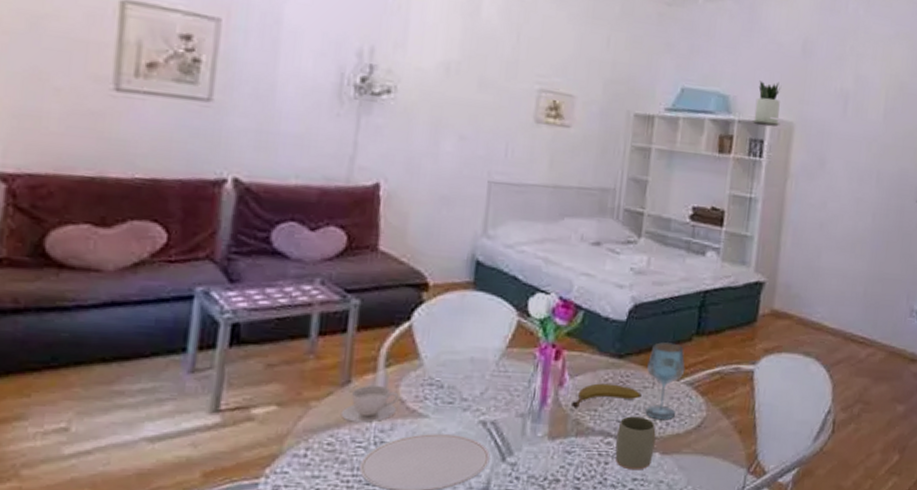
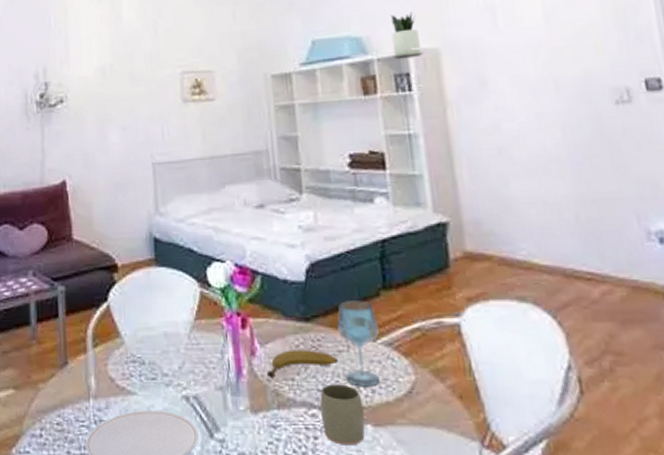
teacup: present [340,386,399,423] -> none [63,366,109,402]

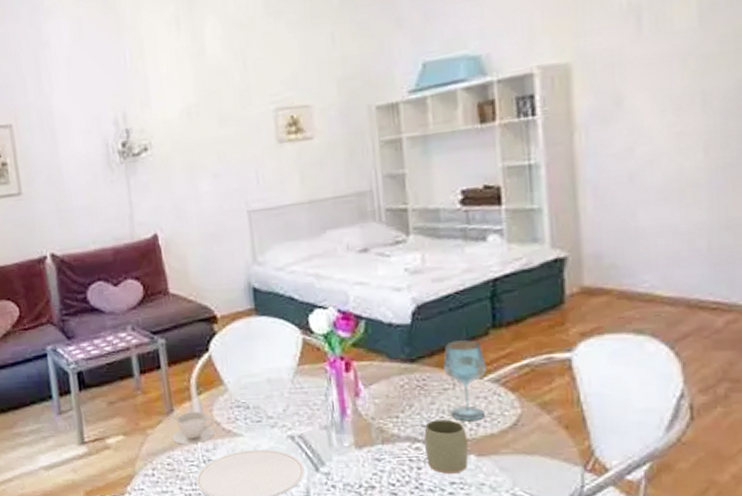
teacup: none [63,366,109,402] -> present [171,412,215,445]
fruit: present [266,350,338,378] -> none [370,389,443,417]
planter: present [390,11,424,60] -> none [515,20,552,80]

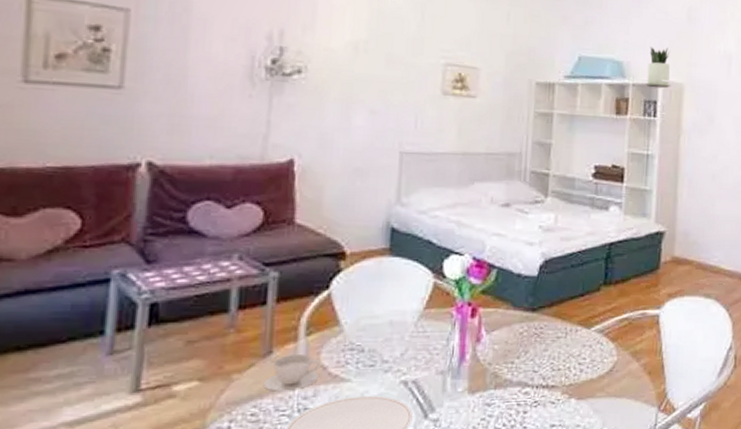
mug: present [424,419,469,474] -> none [533,365,571,417]
wine glass: present [443,340,487,421] -> none [559,294,595,367]
planter: none [515,20,552,80] -> present [645,47,671,89]

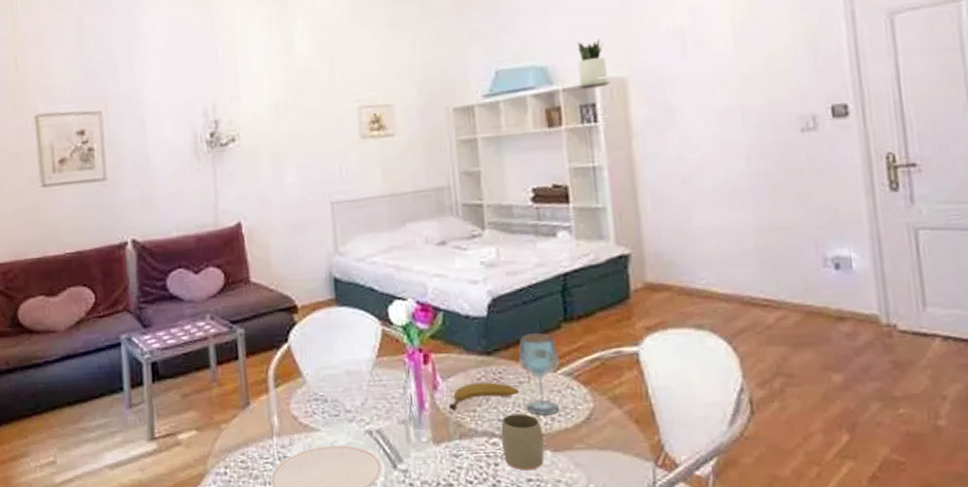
teacup: present [263,354,321,391] -> none [246,405,292,440]
fruit: none [488,336,555,362] -> present [448,382,519,411]
mug: none [533,365,571,417] -> present [501,413,544,470]
wine glass: none [559,294,595,367] -> present [518,333,560,416]

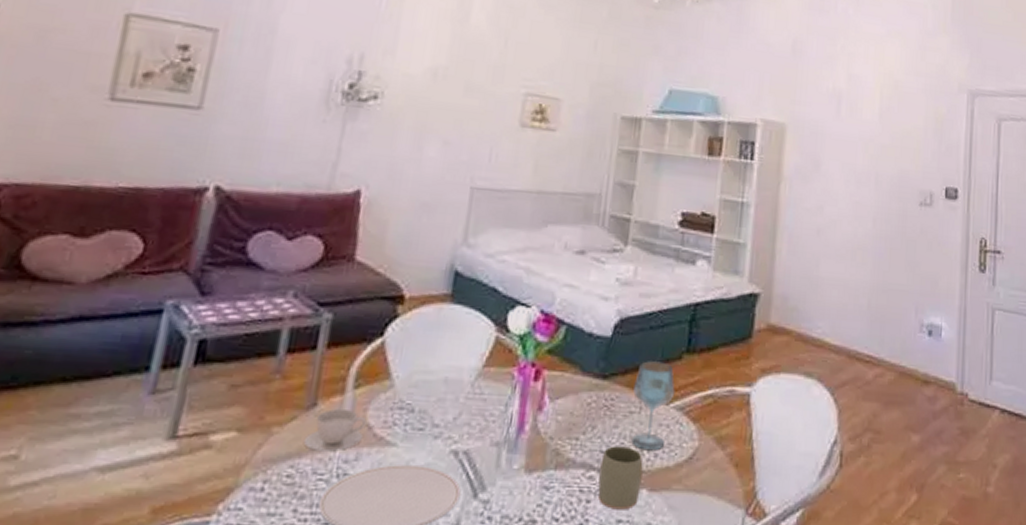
teacup: none [246,405,292,440] -> present [303,409,367,452]
fruit: present [448,382,519,411] -> none [550,407,627,436]
planter: present [577,38,611,90] -> none [742,81,772,129]

